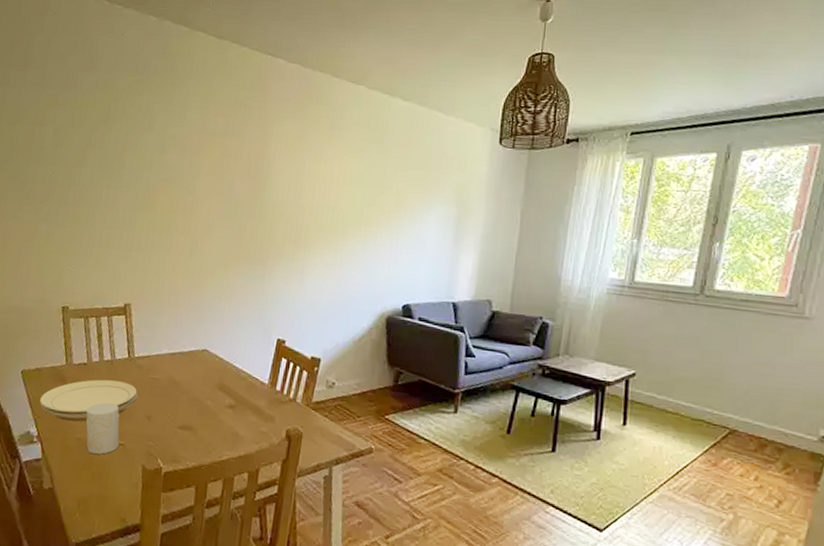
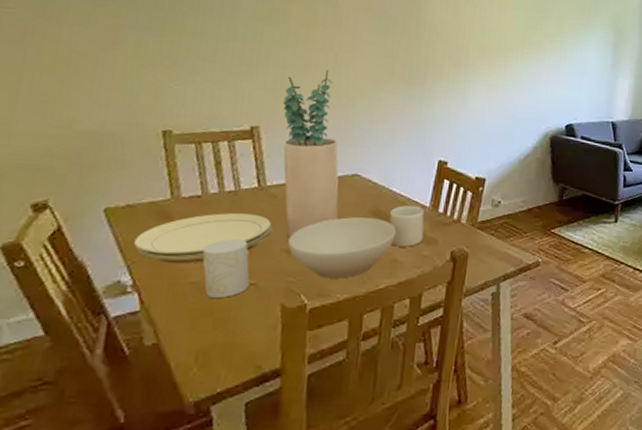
vase: none [148,252,192,406] -> present [283,70,339,238]
bowl: none [149,389,238,447] -> present [288,217,396,279]
mug: none [232,381,264,422] -> present [389,205,425,247]

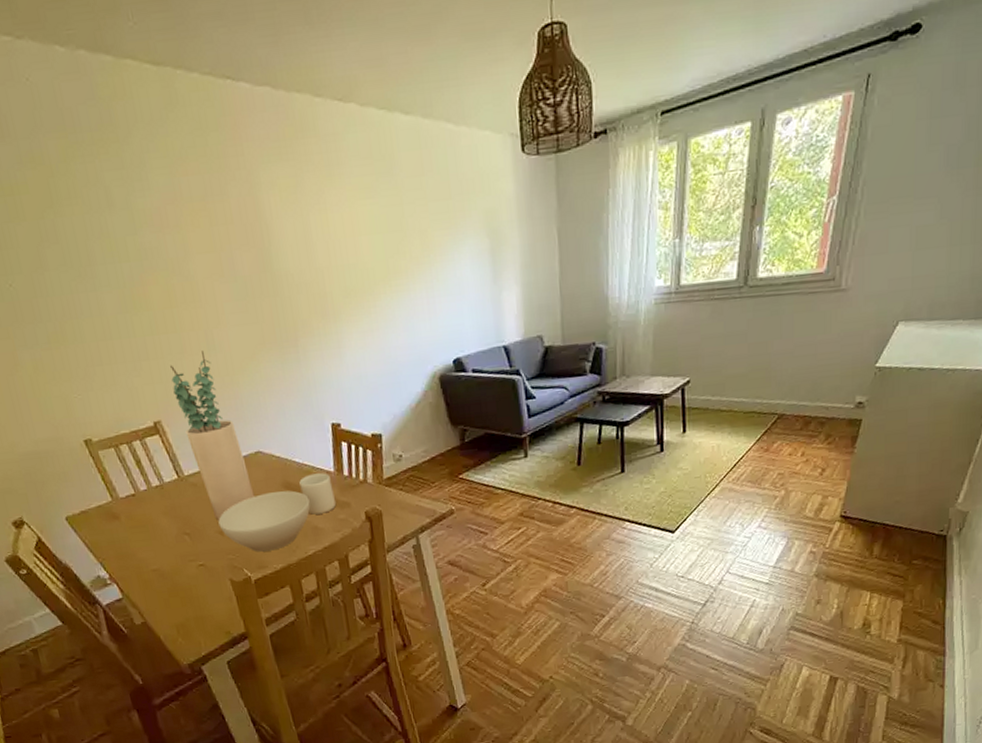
plate: present [134,213,273,264] -> none [97,503,203,556]
cup: present [202,239,250,298] -> none [151,527,199,581]

